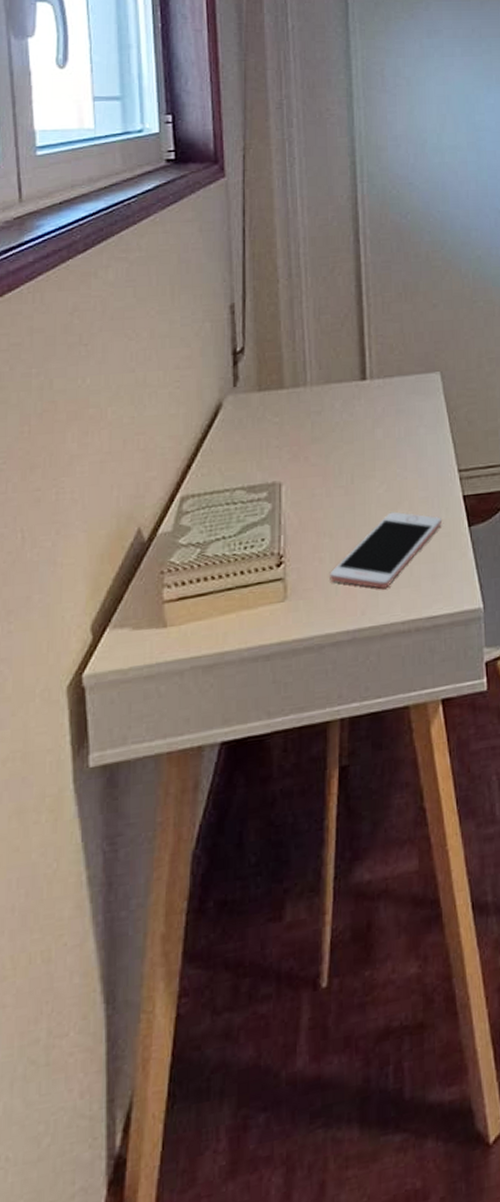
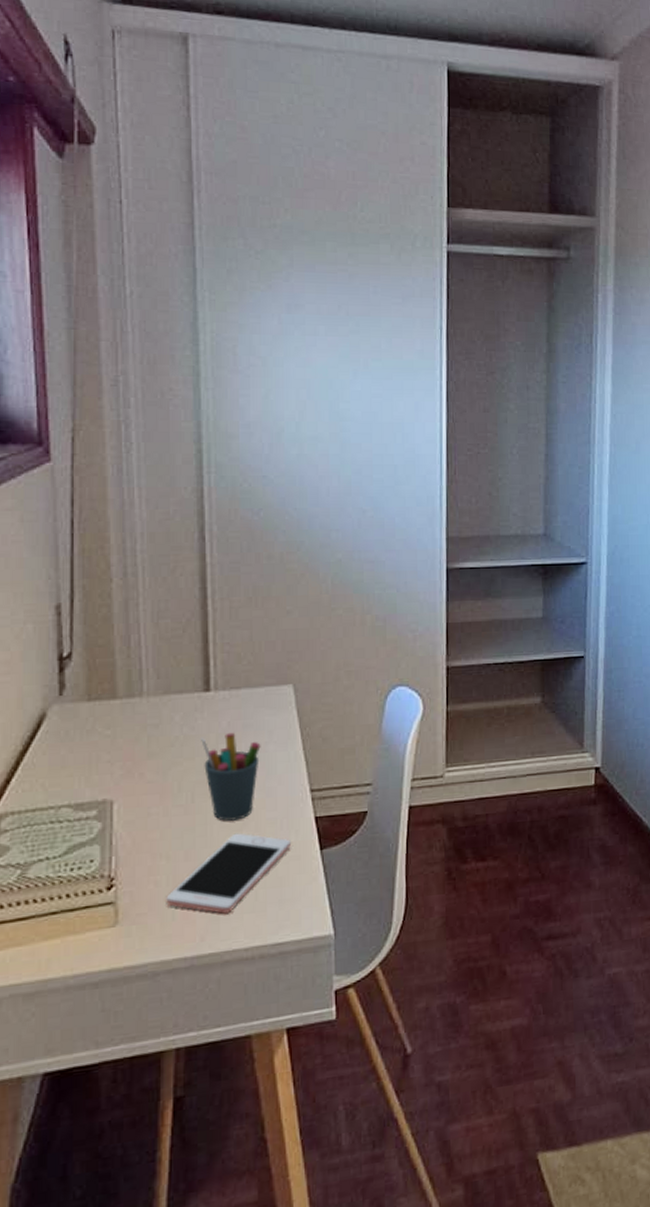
pen holder: none [359,417,413,501] -> present [201,732,261,821]

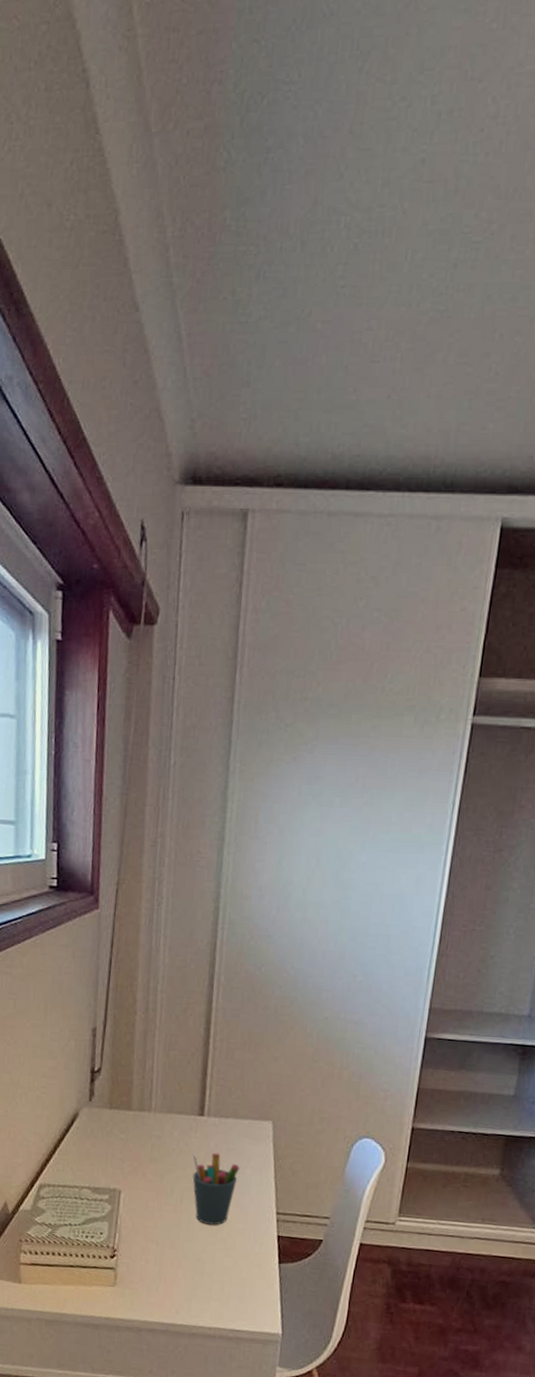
cell phone: present [166,833,291,914] -> none [152,1235,255,1297]

